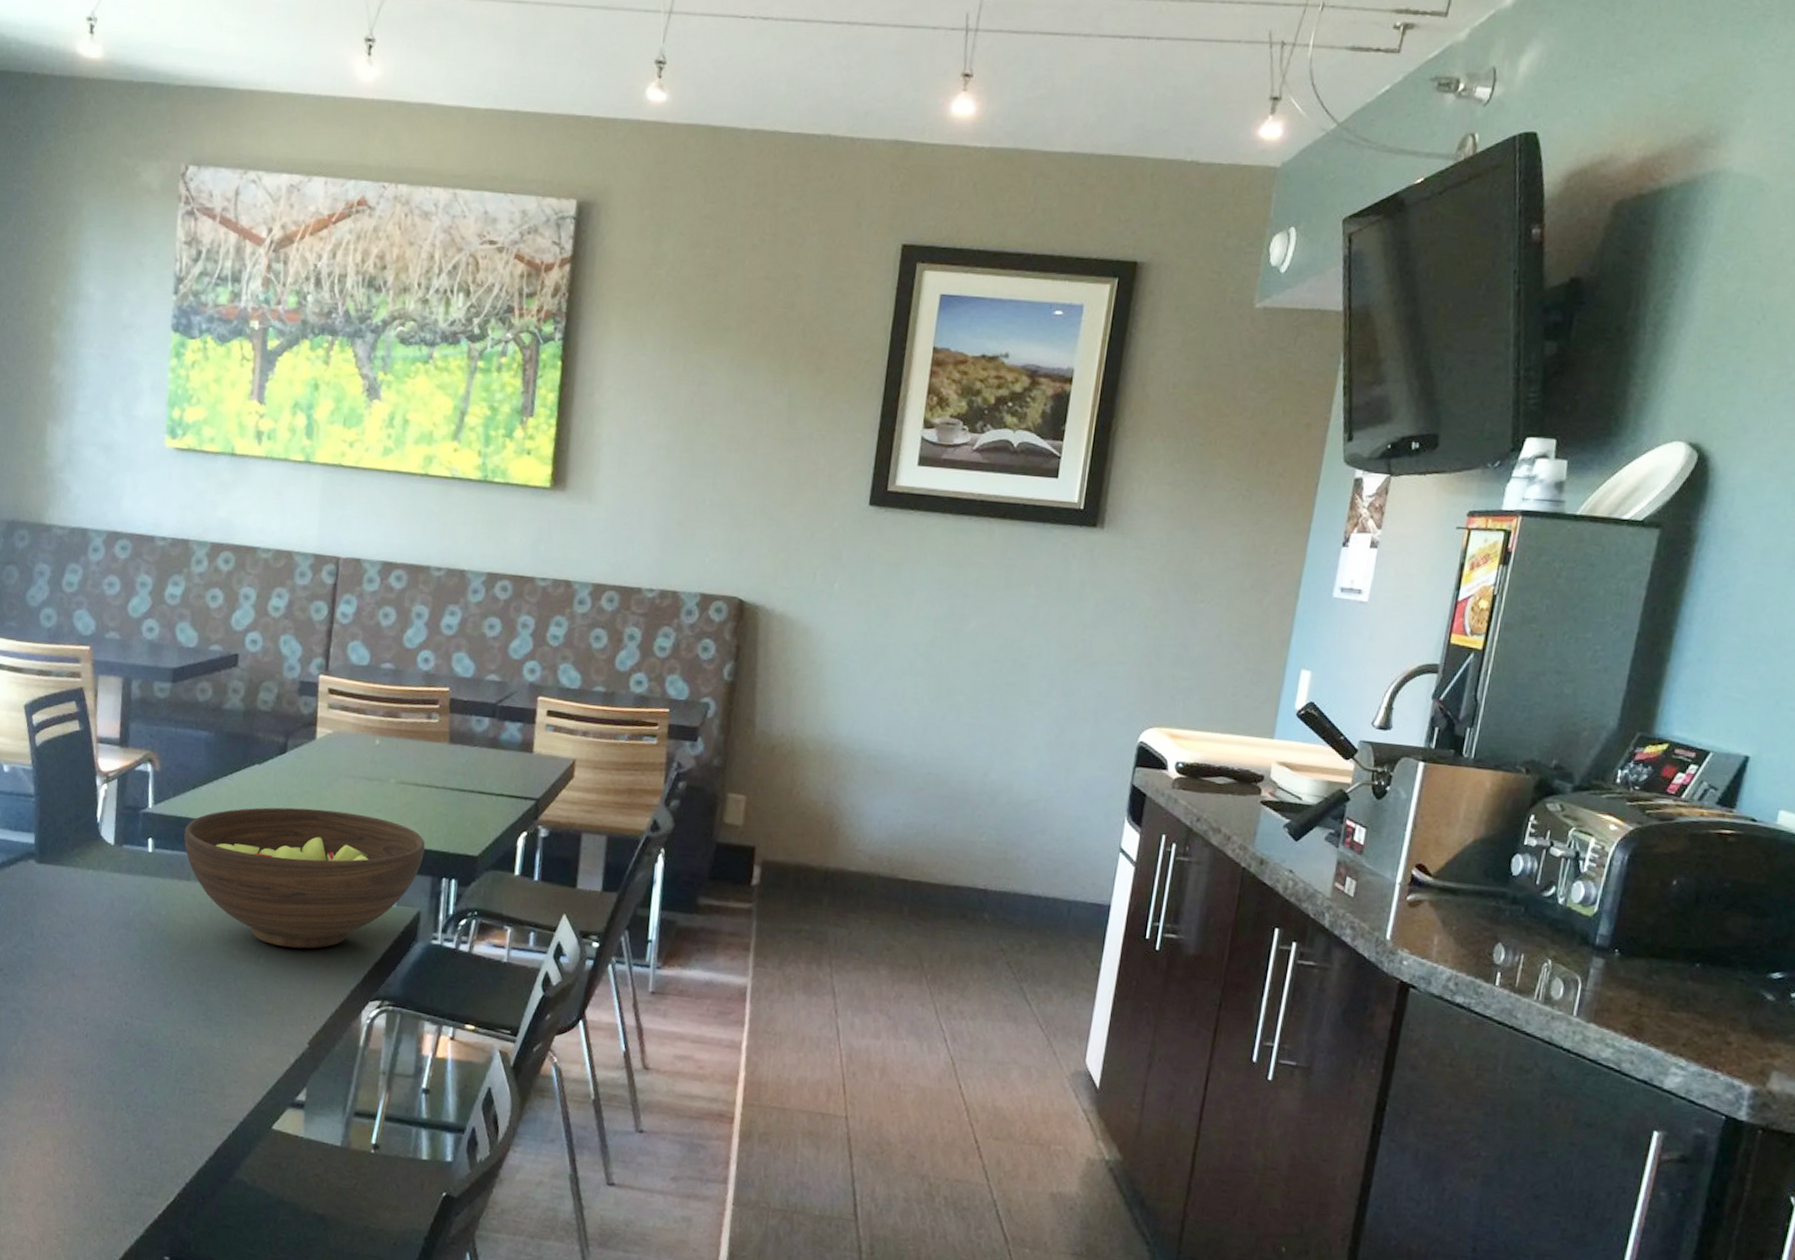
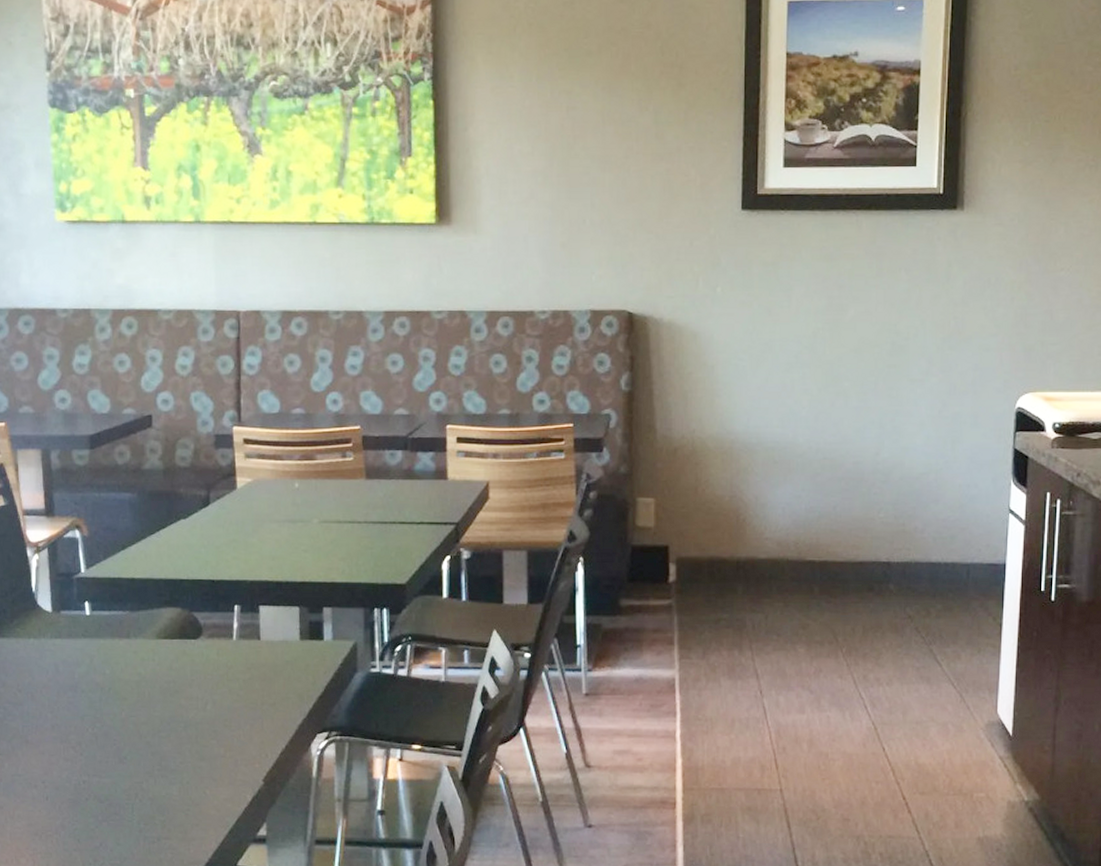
fruit bowl: present [184,807,425,949] -> none [119,556,354,692]

